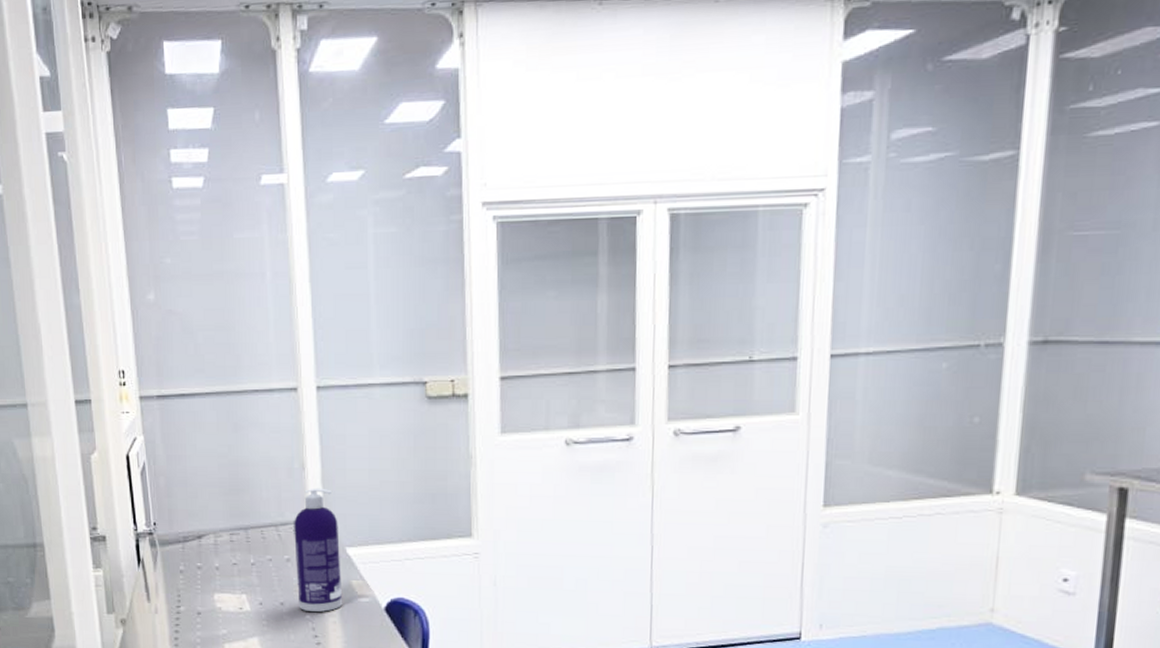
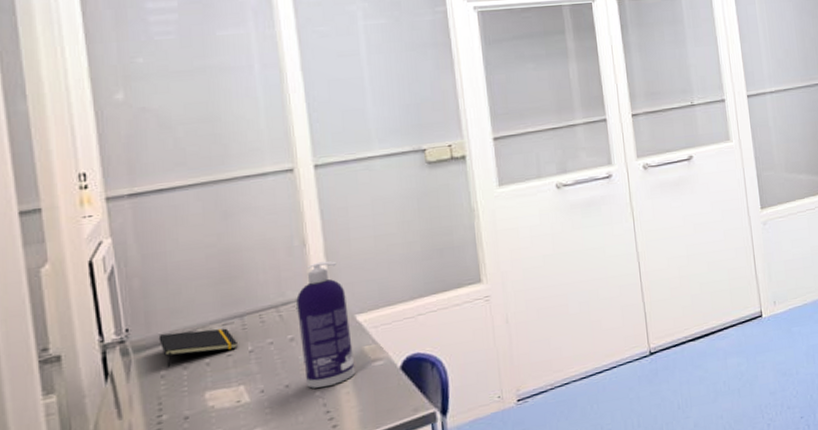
notepad: none [179,533,242,564] -> present [158,328,238,367]

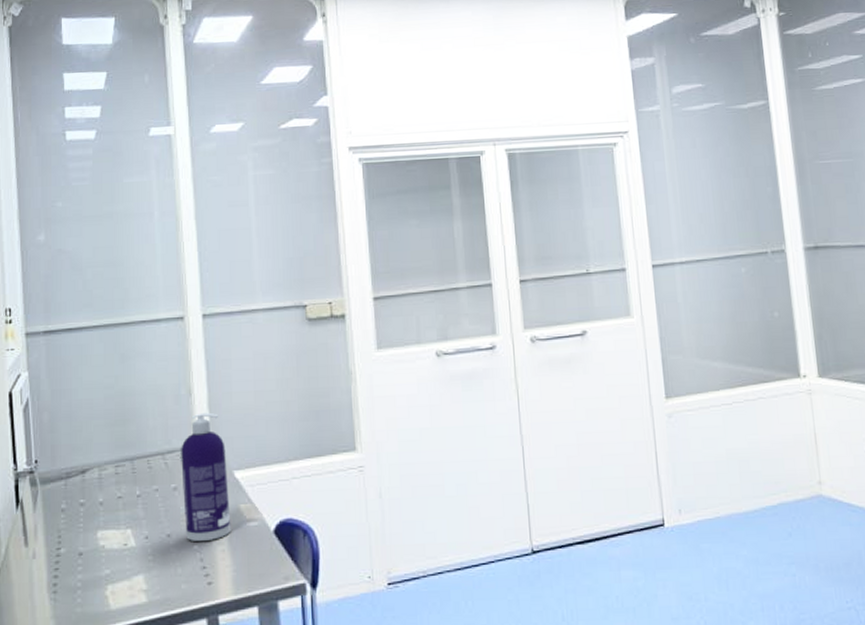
notepad: present [158,328,238,367] -> none [61,469,127,502]

